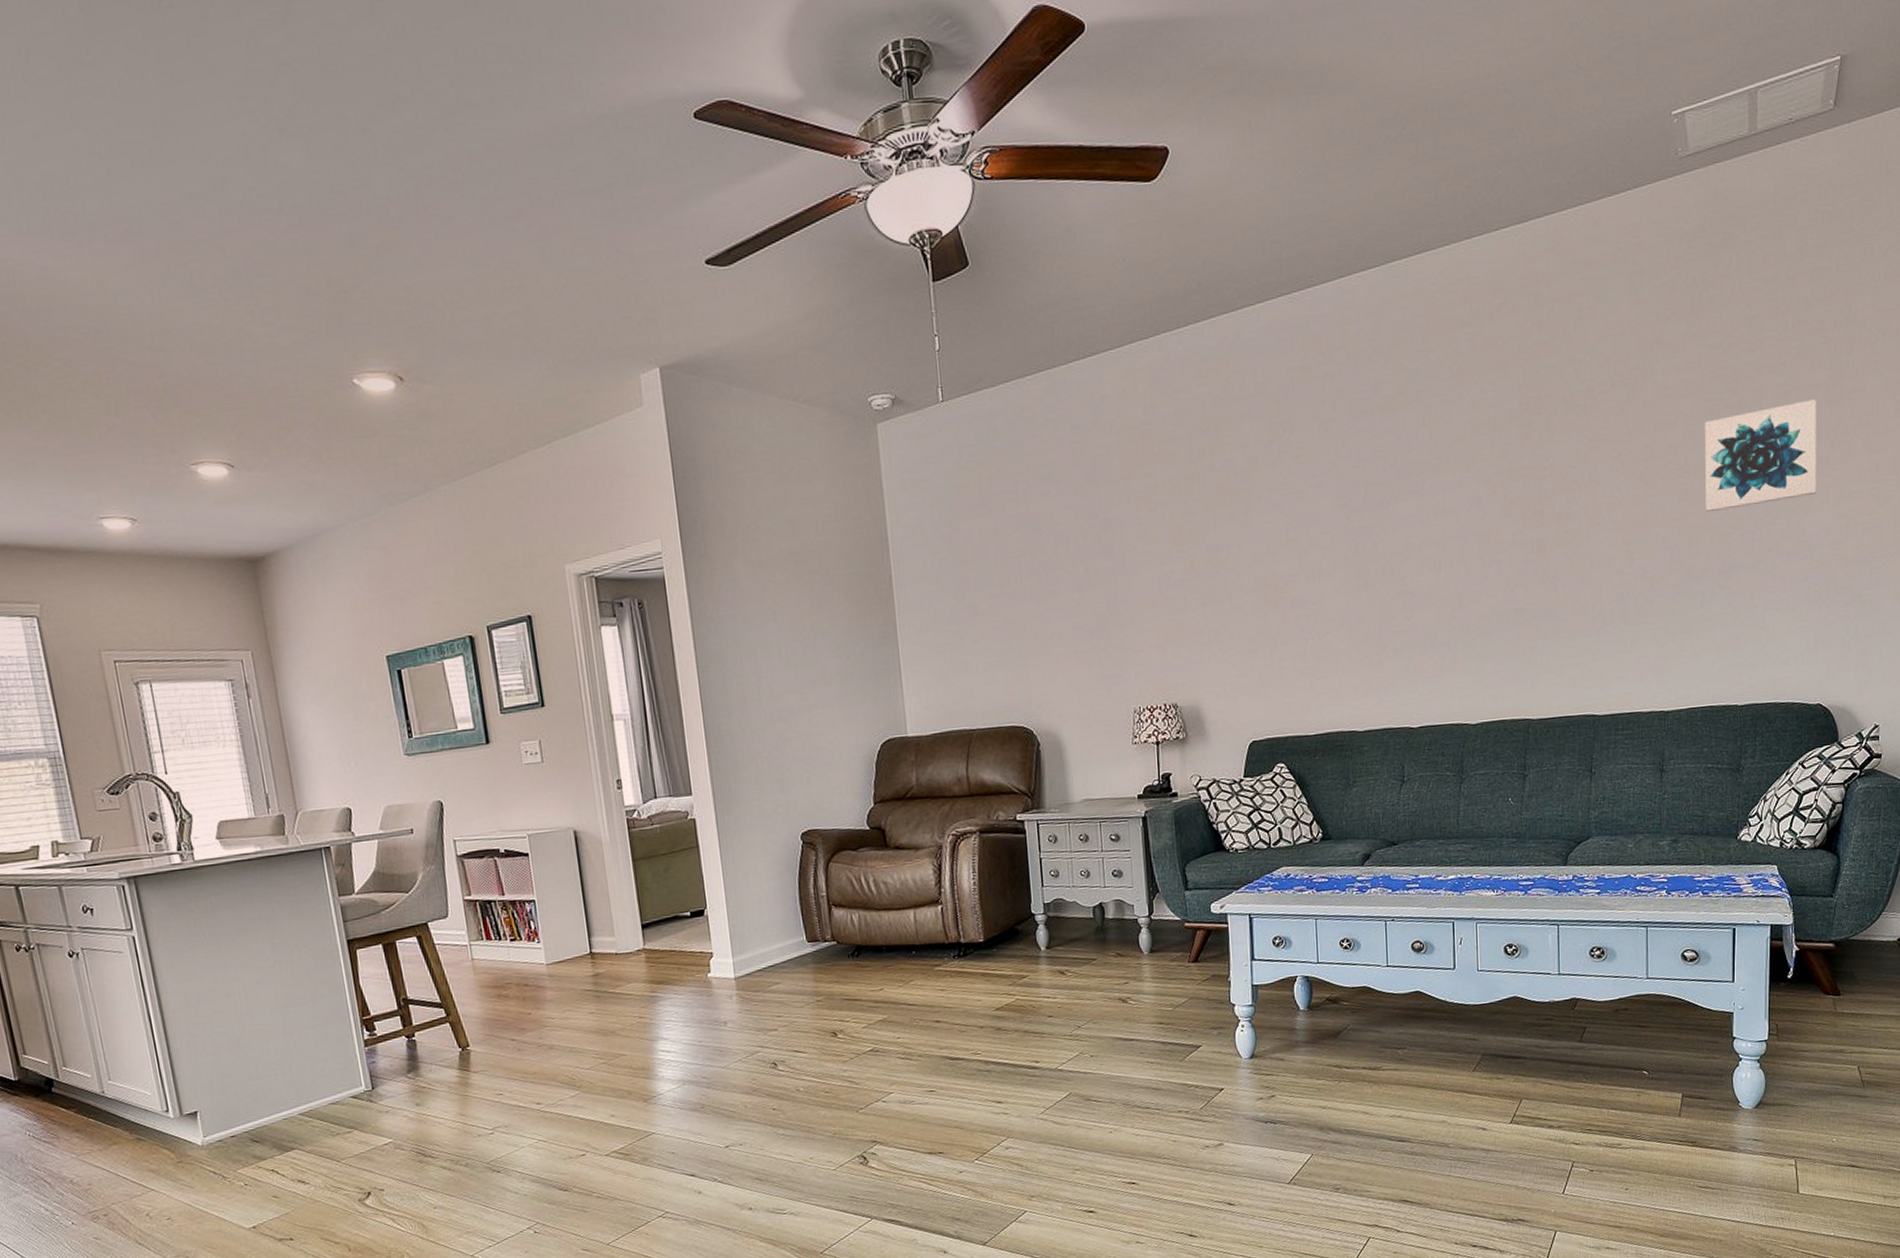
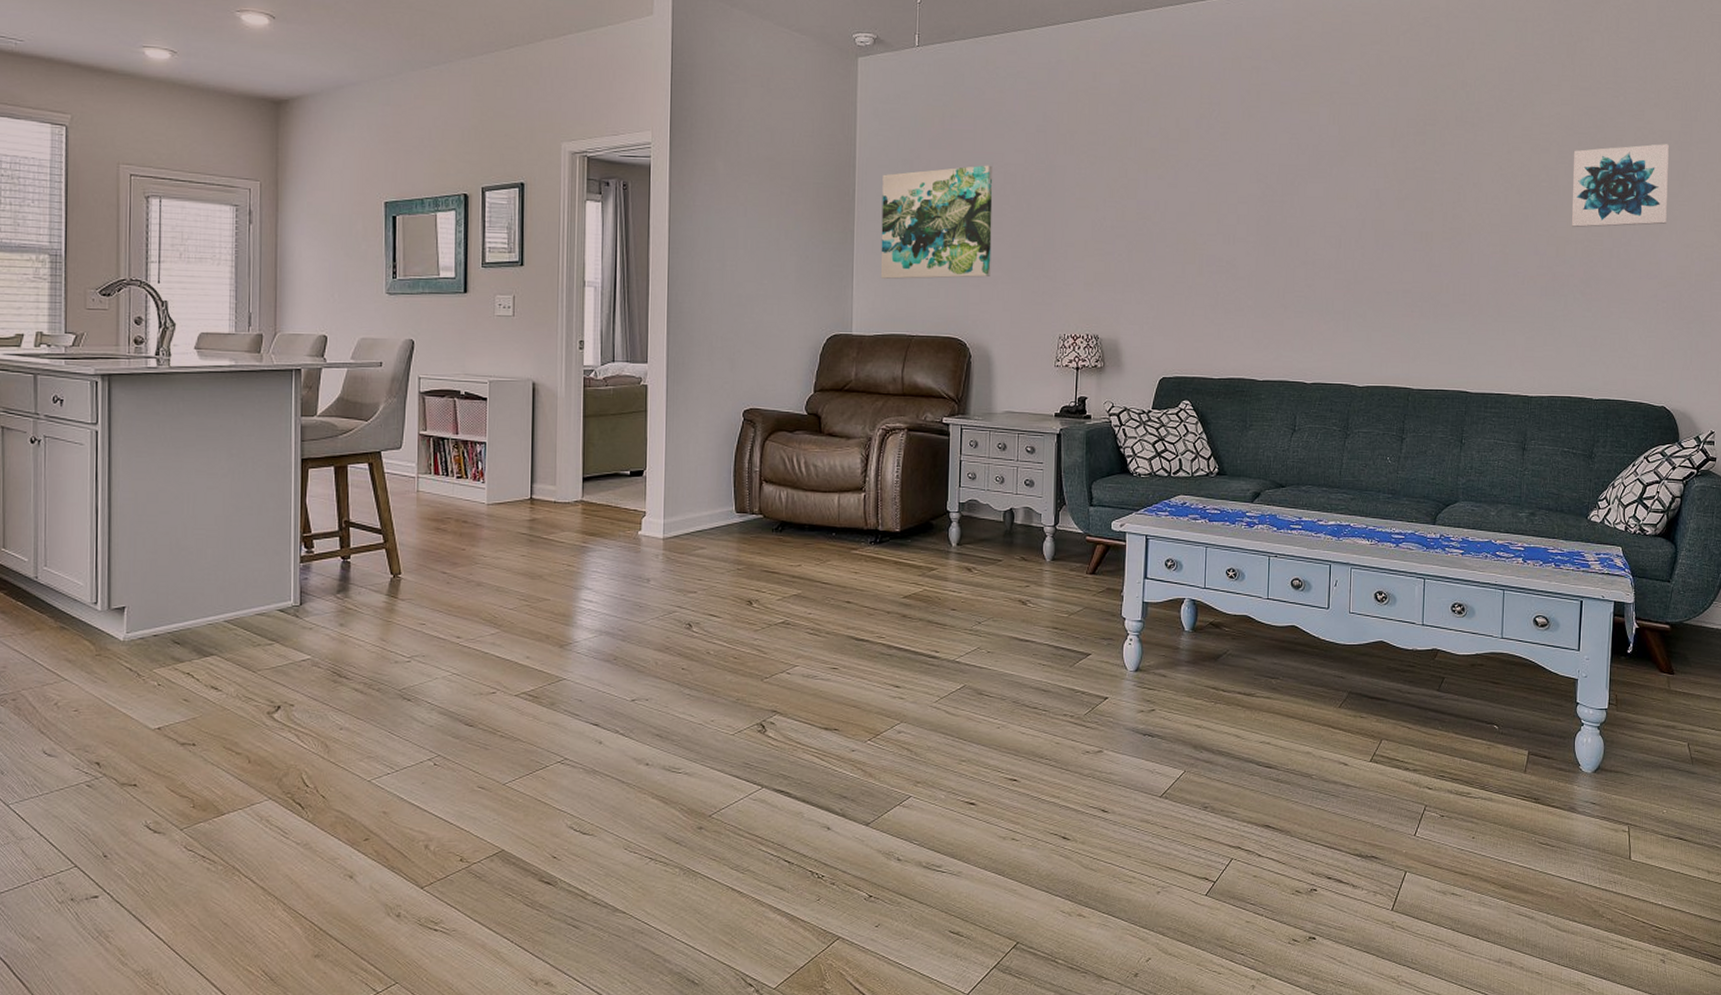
wall art: none [920,527,1052,671] -> present [880,165,993,279]

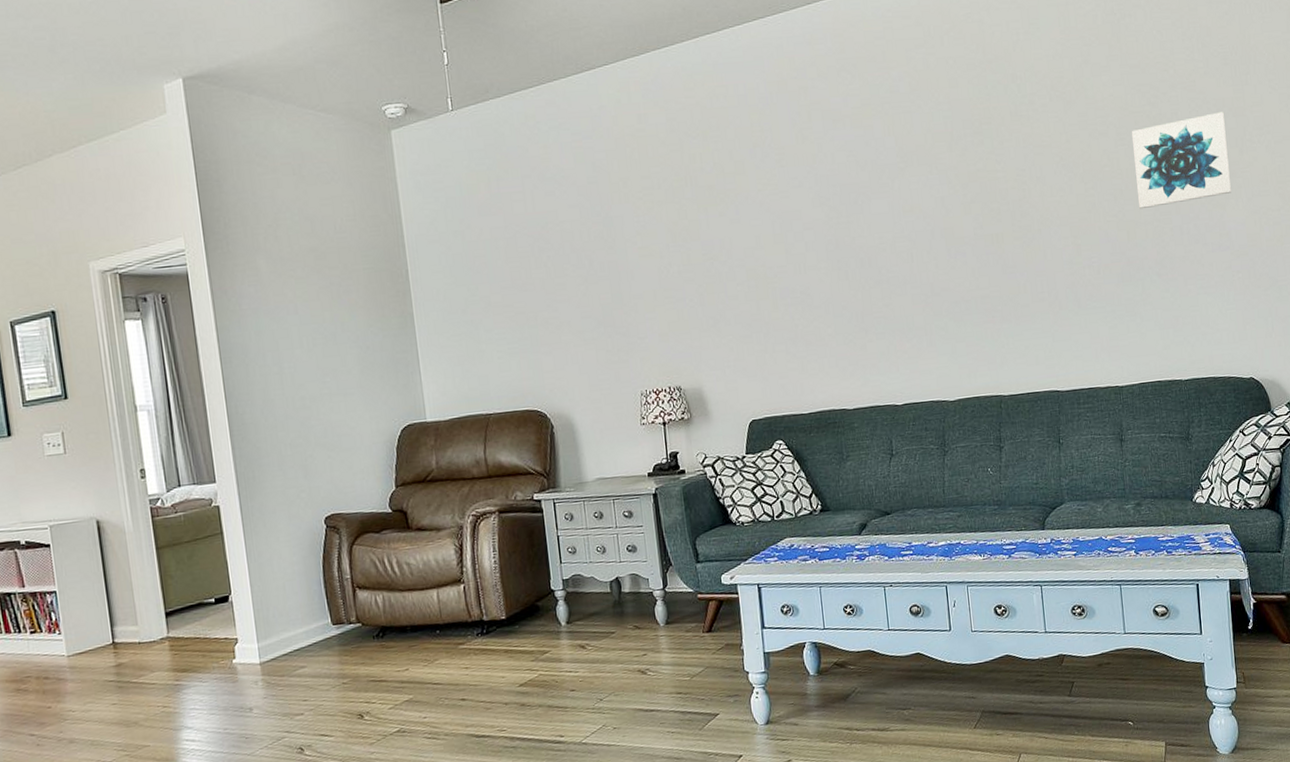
wall art: present [880,165,993,279] -> none [434,225,562,359]

